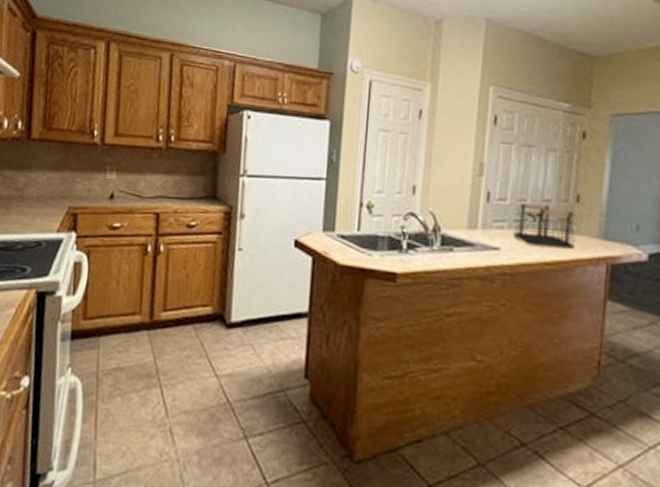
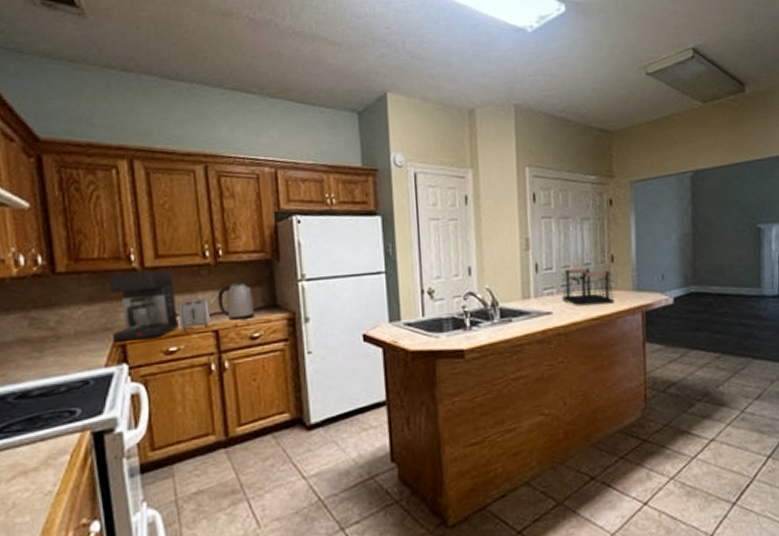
coffee maker: none [67,146,128,212] -> present [109,269,180,342]
toaster: none [126,180,155,208] -> present [178,299,210,330]
kettle: none [162,170,196,207] -> present [217,282,255,321]

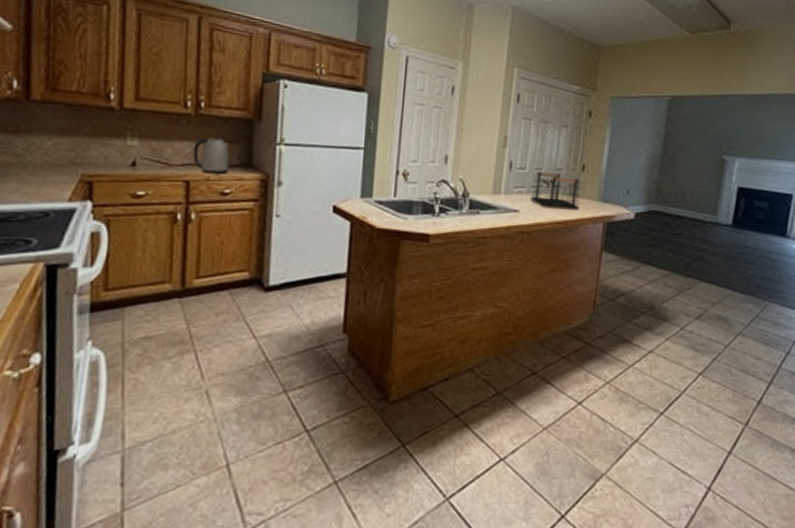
coffee maker: present [109,269,180,342] -> none [79,110,151,180]
toaster: present [178,299,210,330] -> none [150,147,184,176]

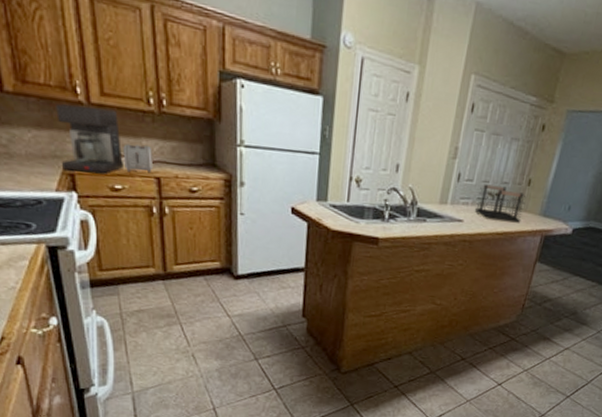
coffee maker: none [79,110,151,180] -> present [56,104,125,173]
toaster: none [150,147,184,176] -> present [123,144,152,172]
kettle: present [192,137,230,175] -> none [160,136,195,173]

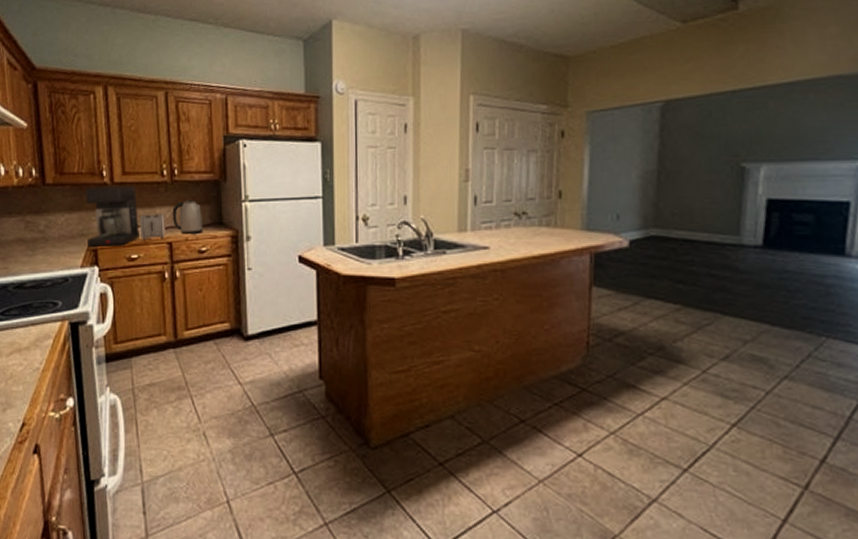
kettle: none [160,136,195,173] -> present [172,200,203,235]
dish rack: present [474,184,527,223] -> none [500,203,561,243]

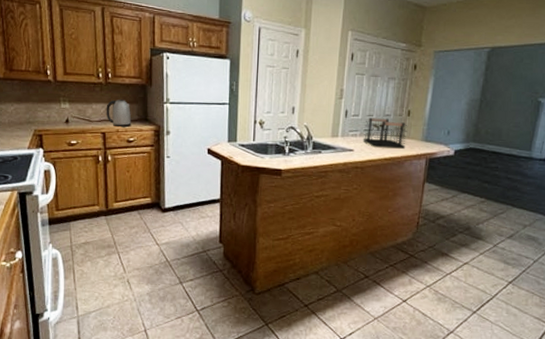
coffee maker: present [85,185,141,246] -> none [32,83,79,133]
toaster: present [139,214,165,240] -> none [78,109,100,129]
dish rack: none [500,203,561,243] -> present [362,117,408,149]

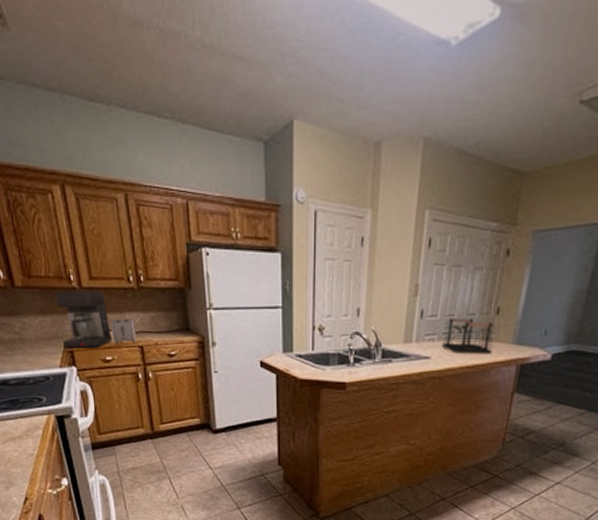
coffee maker: none [32,83,79,133] -> present [55,290,113,348]
toaster: none [78,109,100,129] -> present [110,319,136,343]
kettle: present [106,99,132,128] -> none [141,307,172,340]

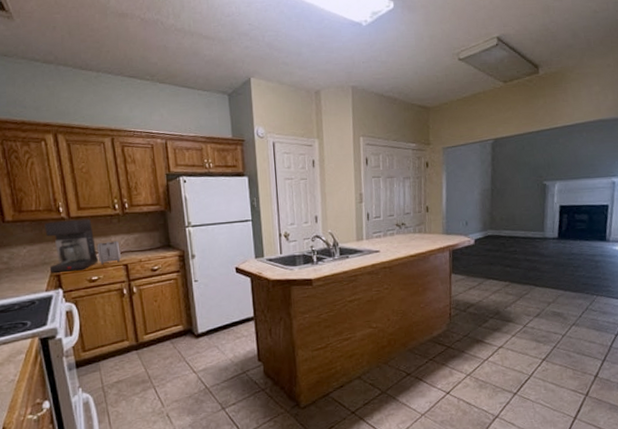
dish rack: present [441,318,496,354] -> none [387,216,429,246]

